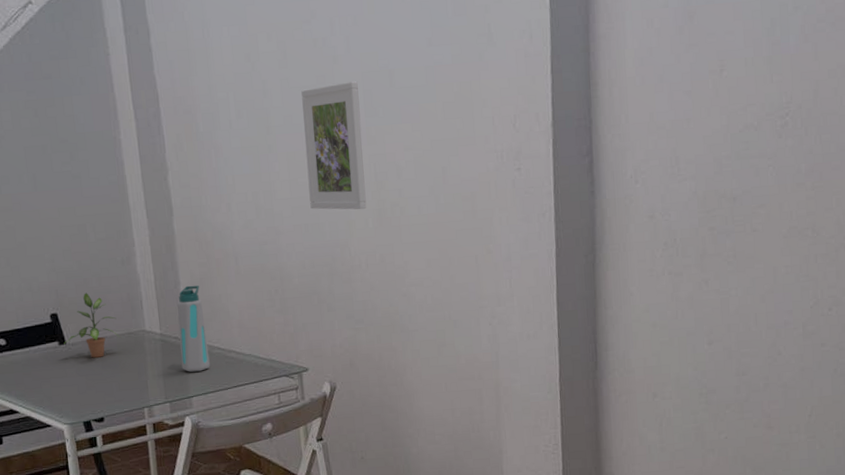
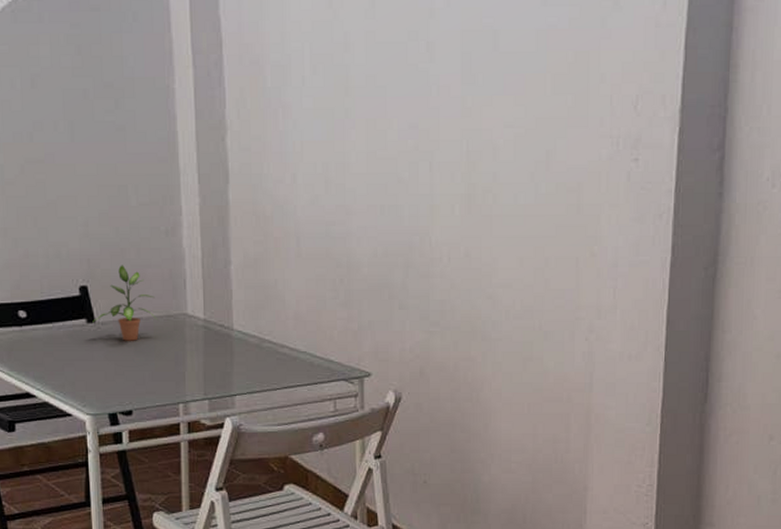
water bottle: present [176,285,210,372] -> none [225,266,258,367]
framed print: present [301,81,367,210] -> none [388,41,456,194]

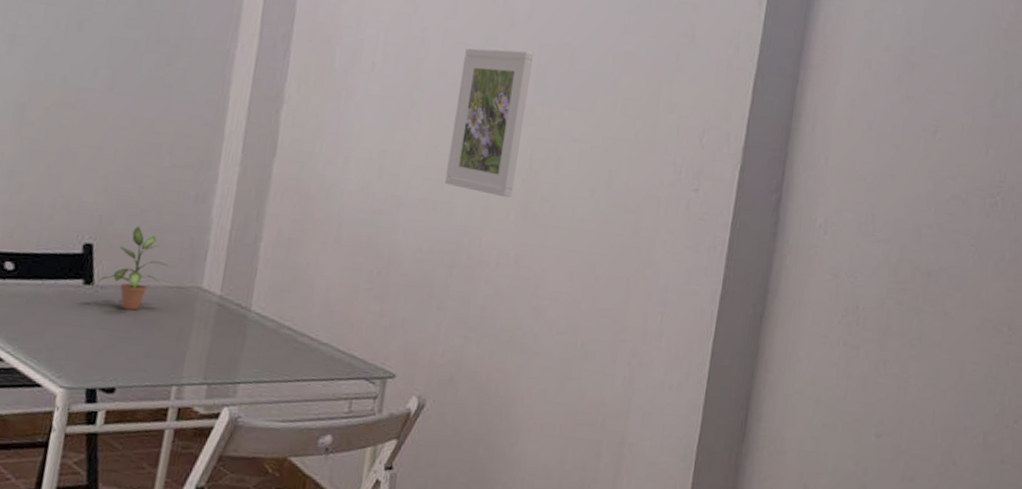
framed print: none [388,41,456,194] -> present [445,47,533,198]

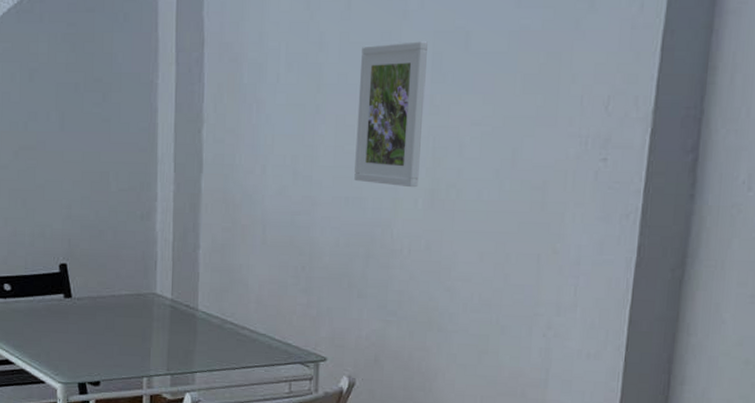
potted plant: present [90,226,169,311] -> none [69,245,129,317]

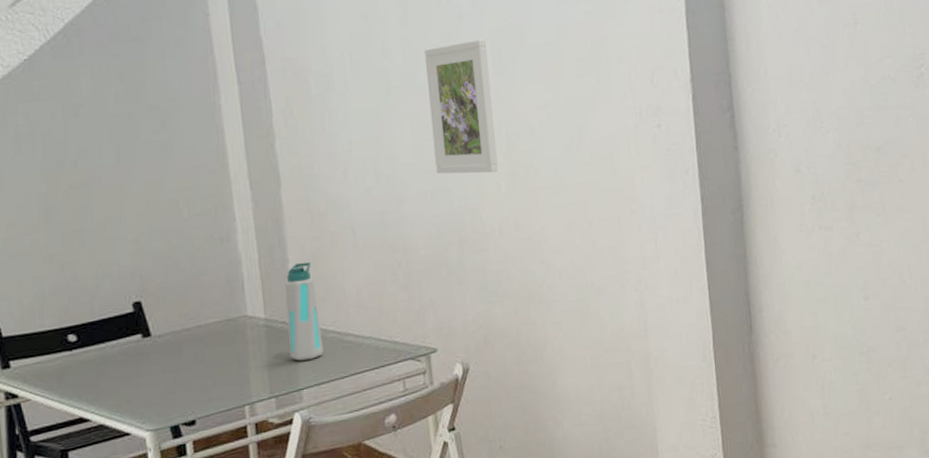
water bottle: none [189,250,221,346] -> present [284,262,324,361]

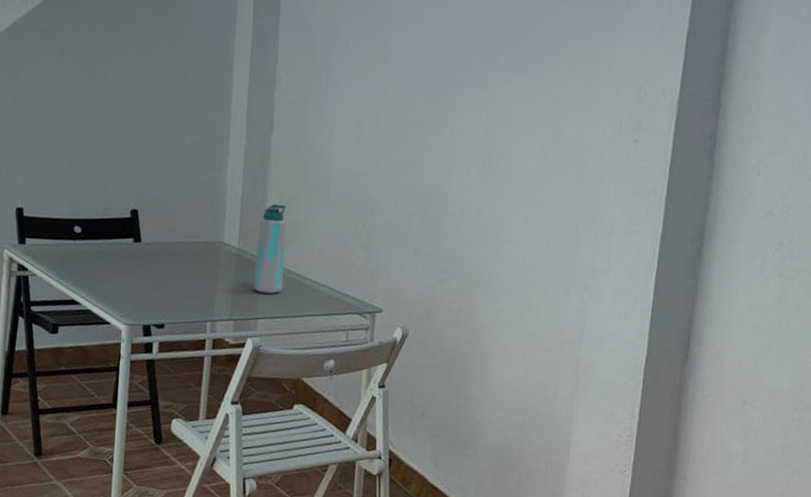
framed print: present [424,39,499,174] -> none [414,24,484,156]

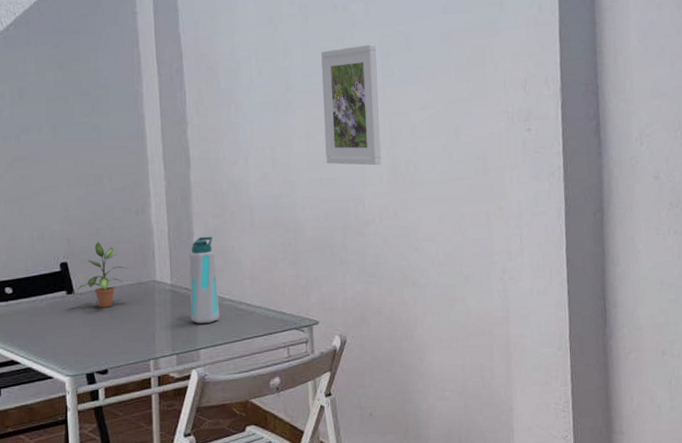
potted plant: none [139,194,197,262] -> present [72,242,130,308]
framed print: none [414,24,484,156] -> present [321,44,381,166]

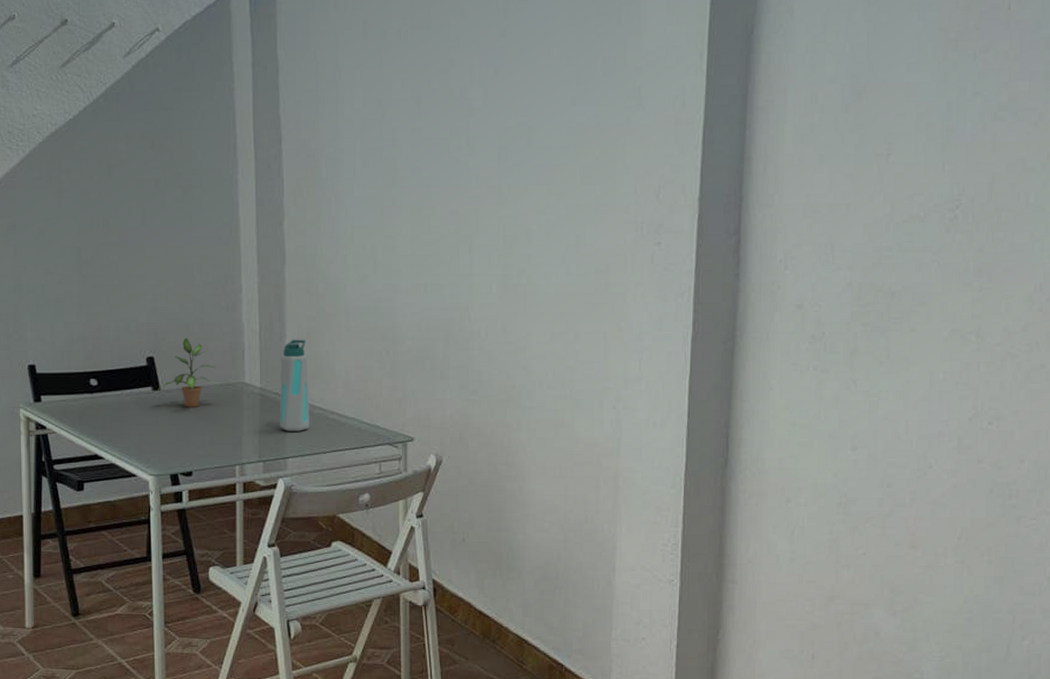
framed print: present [321,44,381,166] -> none [432,137,493,274]

